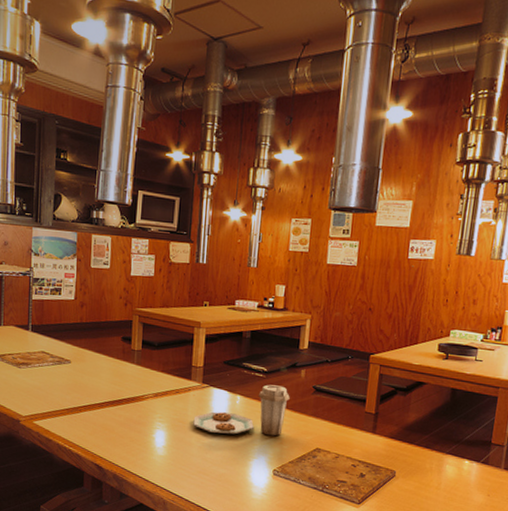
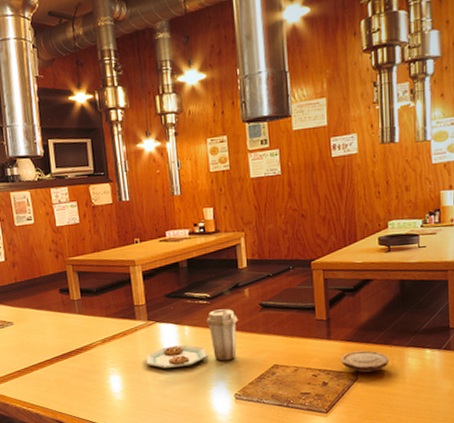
wood slice: none [381,449,429,472] -> present [340,350,390,372]

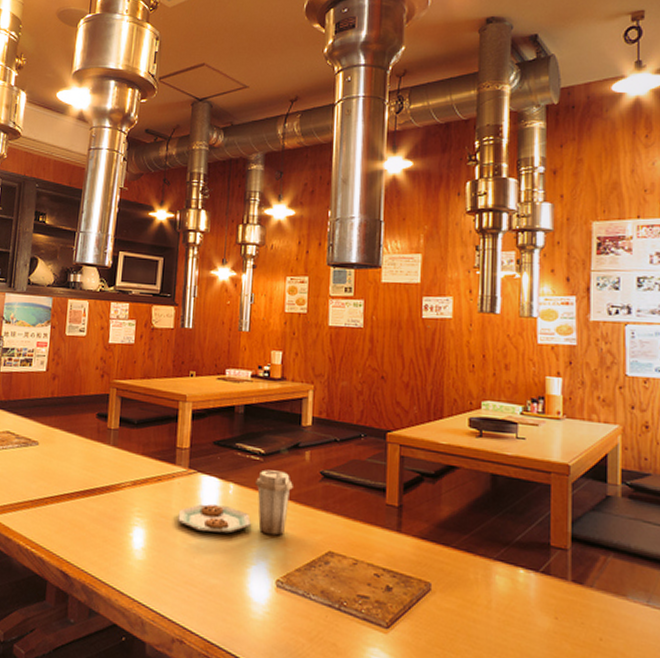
wood slice: present [340,350,390,372] -> none [410,553,472,585]

